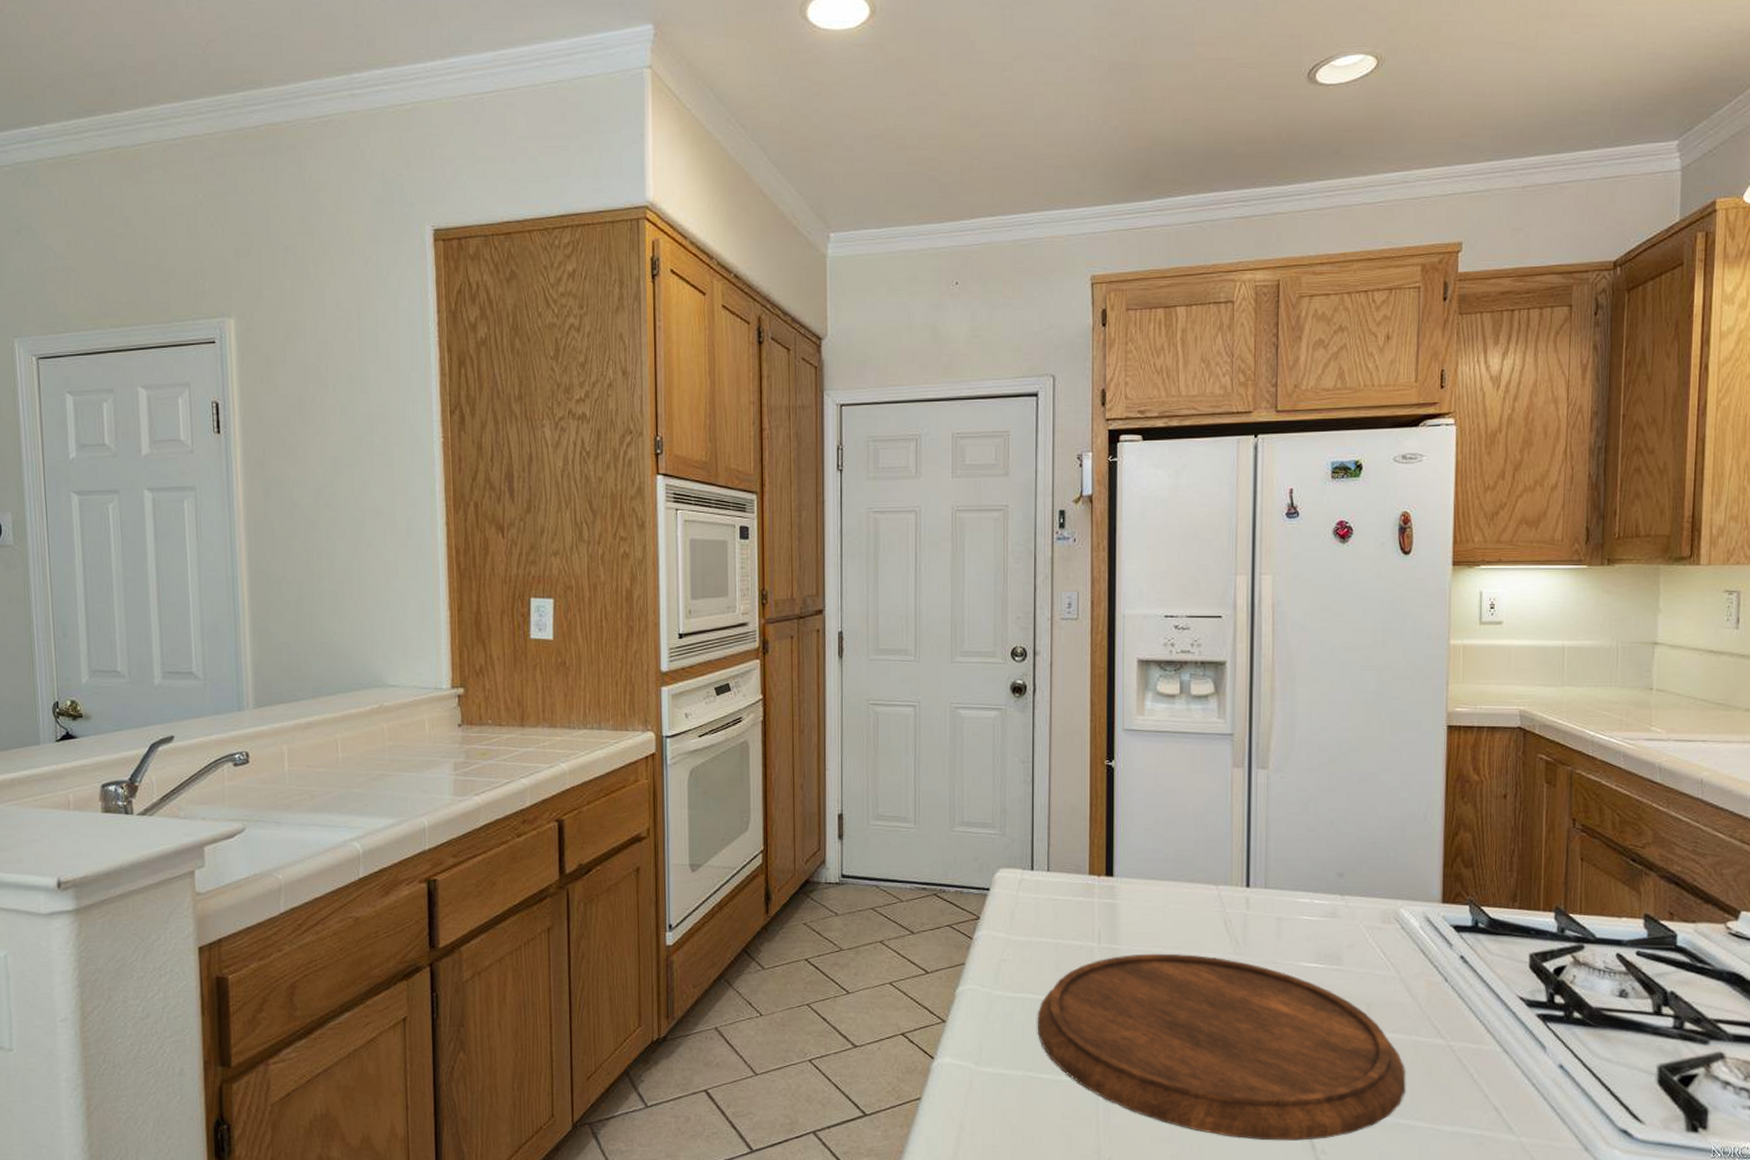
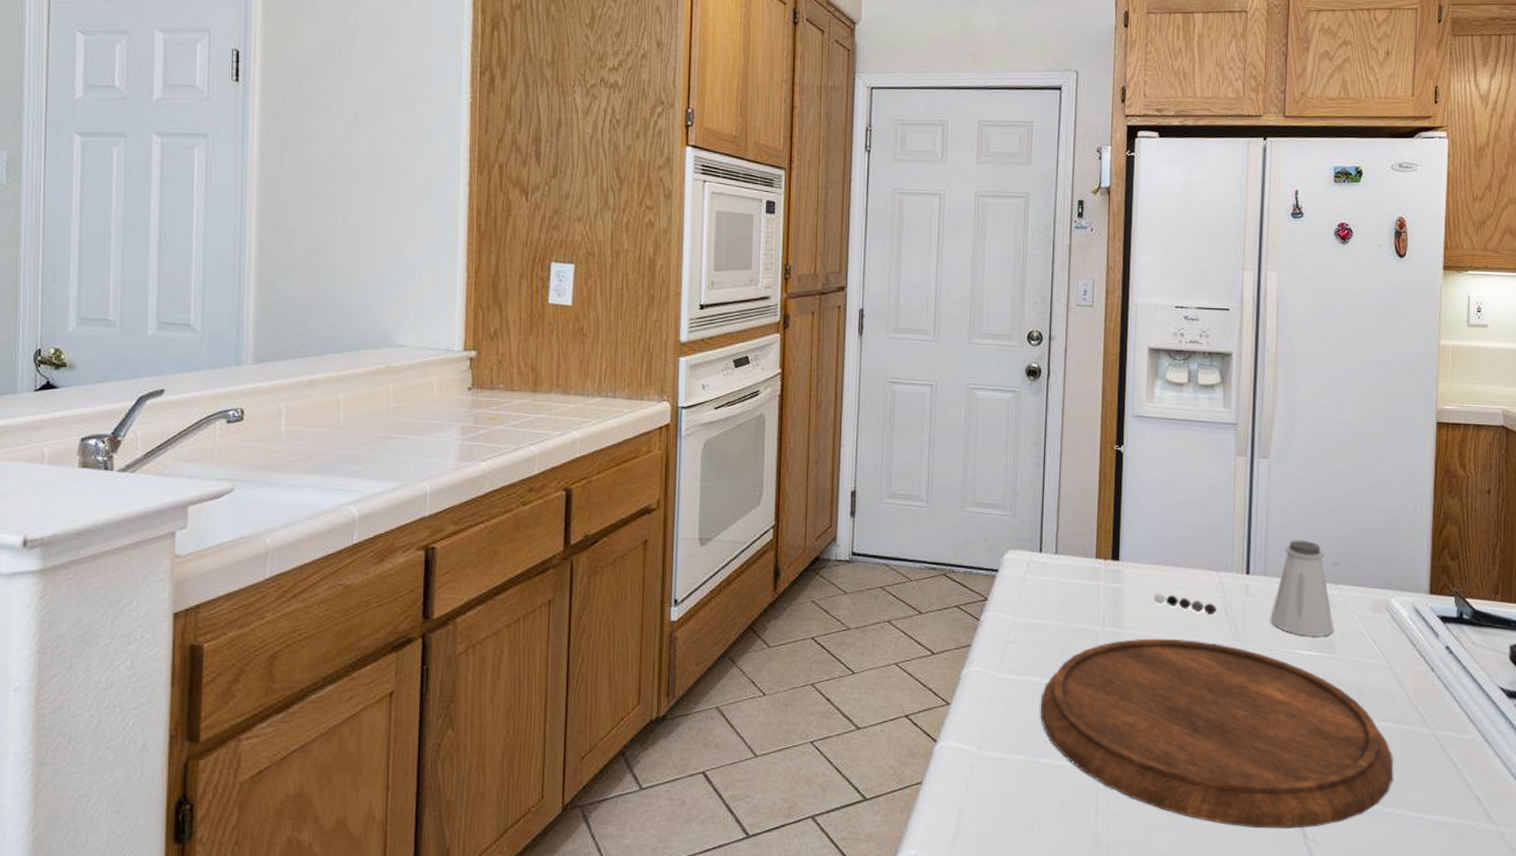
pepper shaker: none [1150,908,1216,929] -> present [1154,593,1217,615]
saltshaker: none [1273,851,1341,948] -> present [1270,540,1334,636]

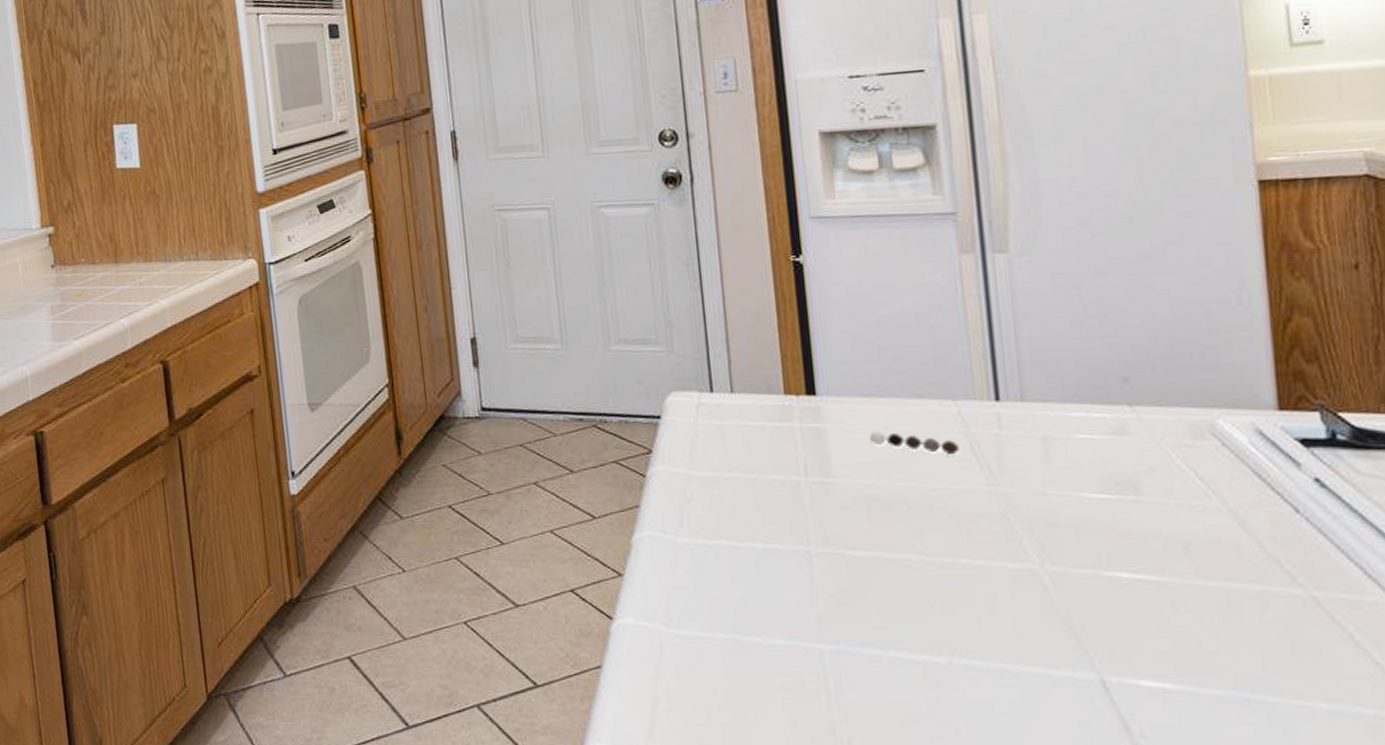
cutting board: present [1040,638,1394,829] -> none [736,486,1254,720]
saltshaker: present [1270,540,1334,636] -> none [1038,352,1136,475]

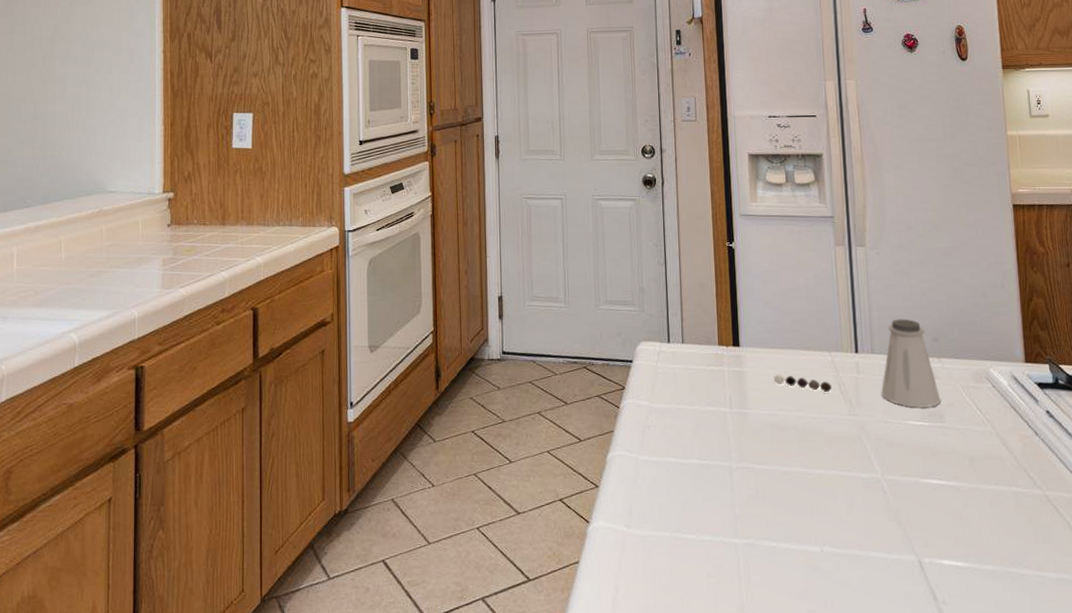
saltshaker: none [1038,352,1136,475] -> present [881,319,941,408]

